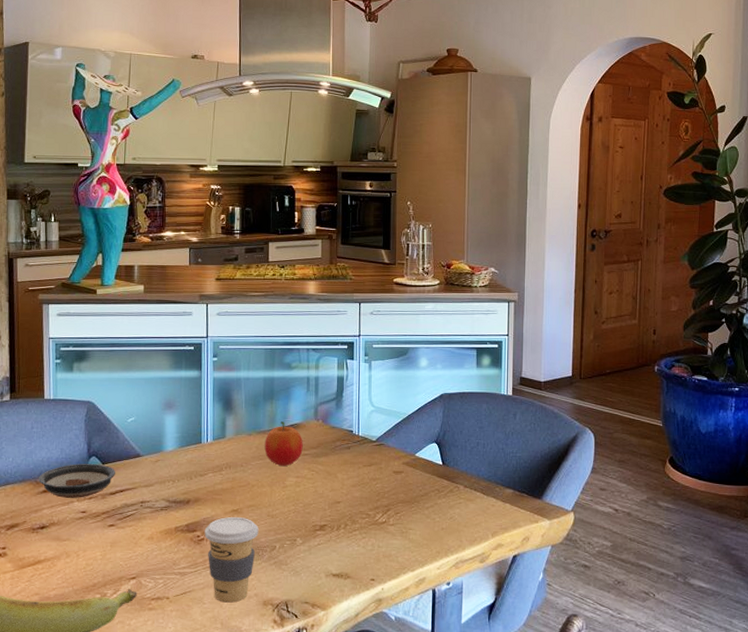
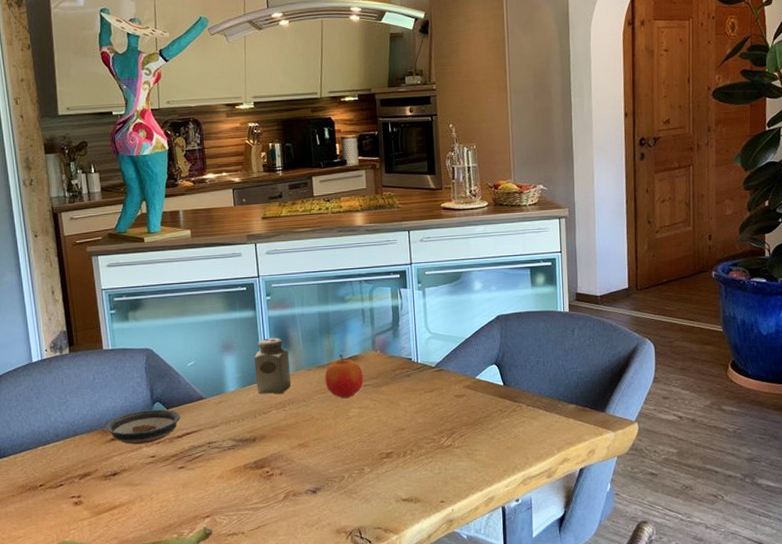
salt shaker: none [195,399,231,456] -> present [254,337,292,394]
coffee cup: present [204,516,259,603] -> none [273,450,326,534]

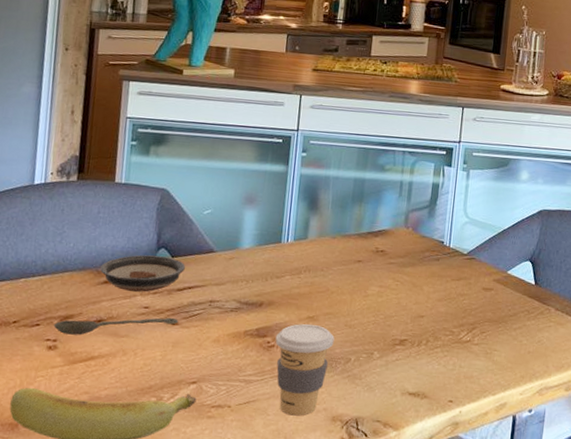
spoon: none [75,462,183,490] -> present [53,317,178,336]
salt shaker: present [254,337,292,394] -> none [274,196,315,259]
coffee cup: none [273,450,326,534] -> present [275,323,335,416]
fruit: present [325,354,363,398] -> none [348,226,390,274]

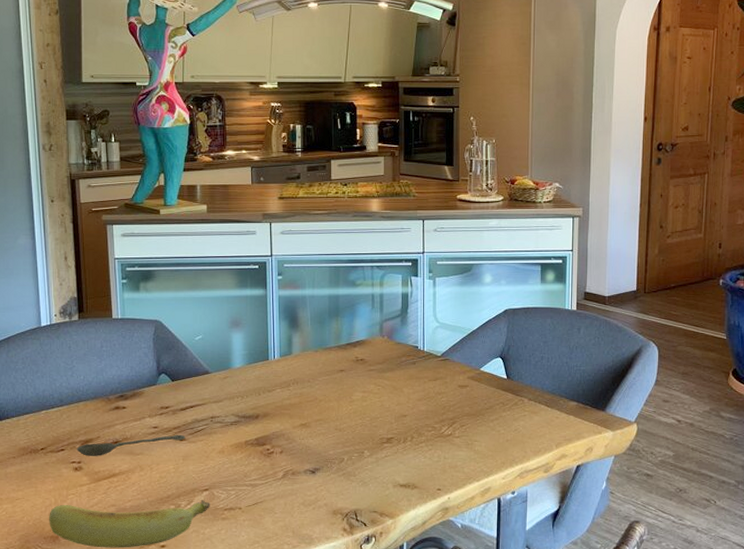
saucer: present [100,254,186,292] -> none [110,381,186,414]
coffee cup: present [275,323,335,416] -> none [274,430,327,512]

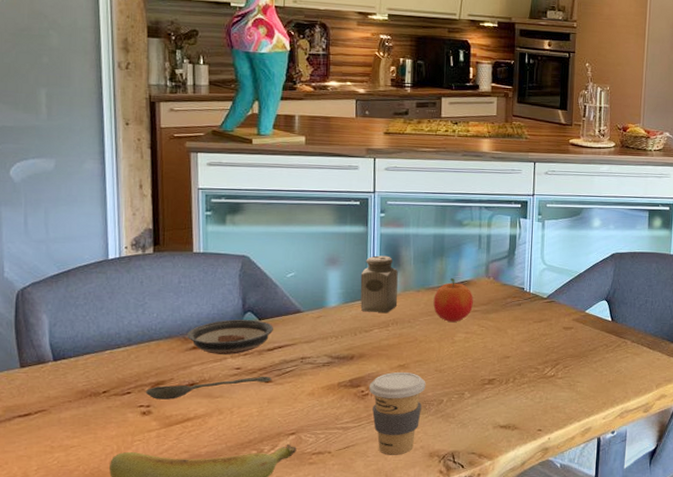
saucer: none [110,381,186,414] -> present [187,319,274,355]
salt shaker: none [262,317,297,373] -> present [360,255,398,313]
coffee cup: none [274,430,327,512] -> present [369,371,426,455]
fruit: none [331,338,369,381] -> present [433,278,473,322]

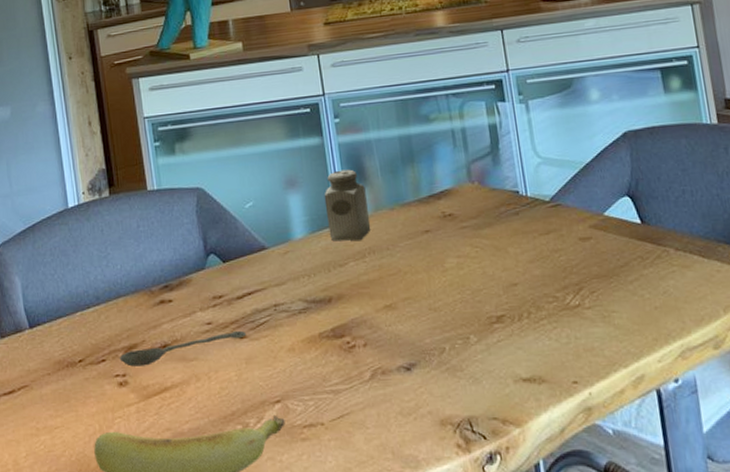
saucer: present [187,319,274,355] -> none [153,263,241,308]
coffee cup: present [369,371,426,455] -> none [354,313,422,425]
fruit: present [433,278,473,322] -> none [411,188,460,245]

